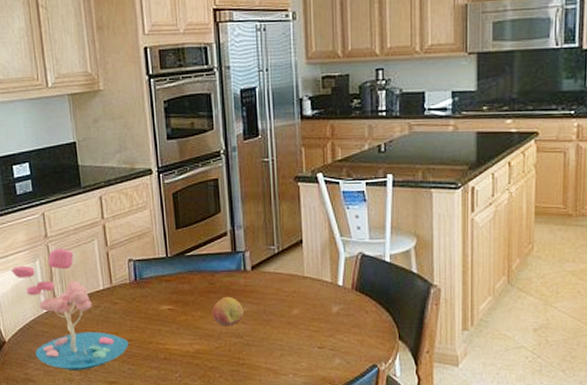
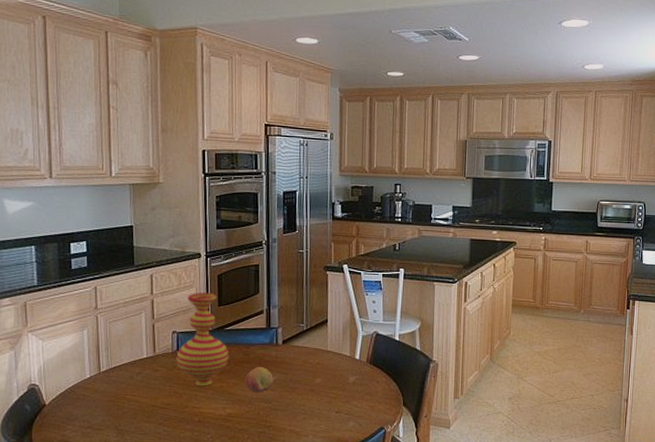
decorative tree: present [11,249,129,370] -> none [59,319,166,432]
vase: none [134,214,192,320] -> present [176,293,229,387]

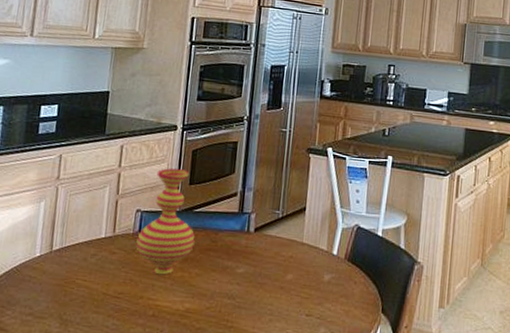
fruit: present [245,366,273,393] -> none [209,255,241,287]

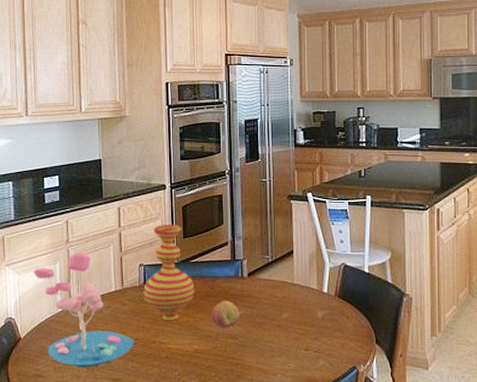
decorative tree: none [13,191,119,322] -> present [33,253,134,367]
fruit: none [209,255,241,287] -> present [212,300,239,328]

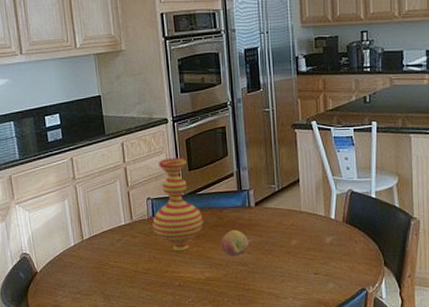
decorative tree: present [33,253,134,367] -> none [43,189,148,297]

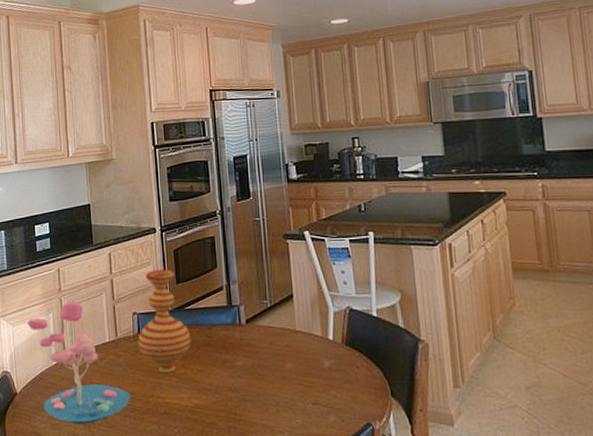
decorative tree: none [43,189,148,297] -> present [27,302,131,424]
fruit: present [221,229,249,256] -> none [210,349,240,381]

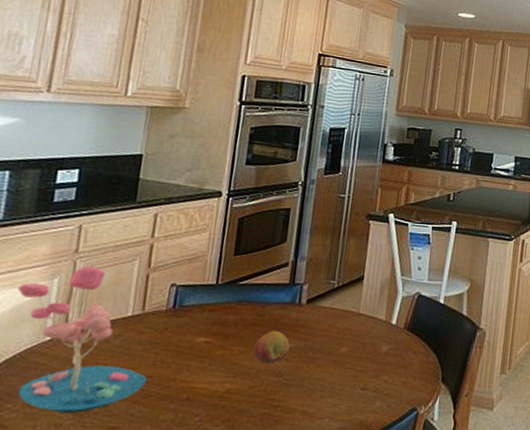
vase: present [138,270,191,373] -> none [169,238,239,354]
fruit: none [210,349,240,381] -> present [253,330,290,364]

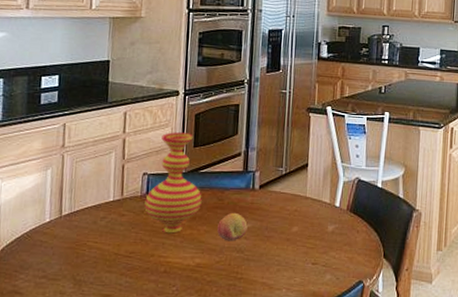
decorative tree: present [17,266,148,413] -> none [19,159,131,283]
vase: none [169,238,239,354] -> present [144,132,202,234]

